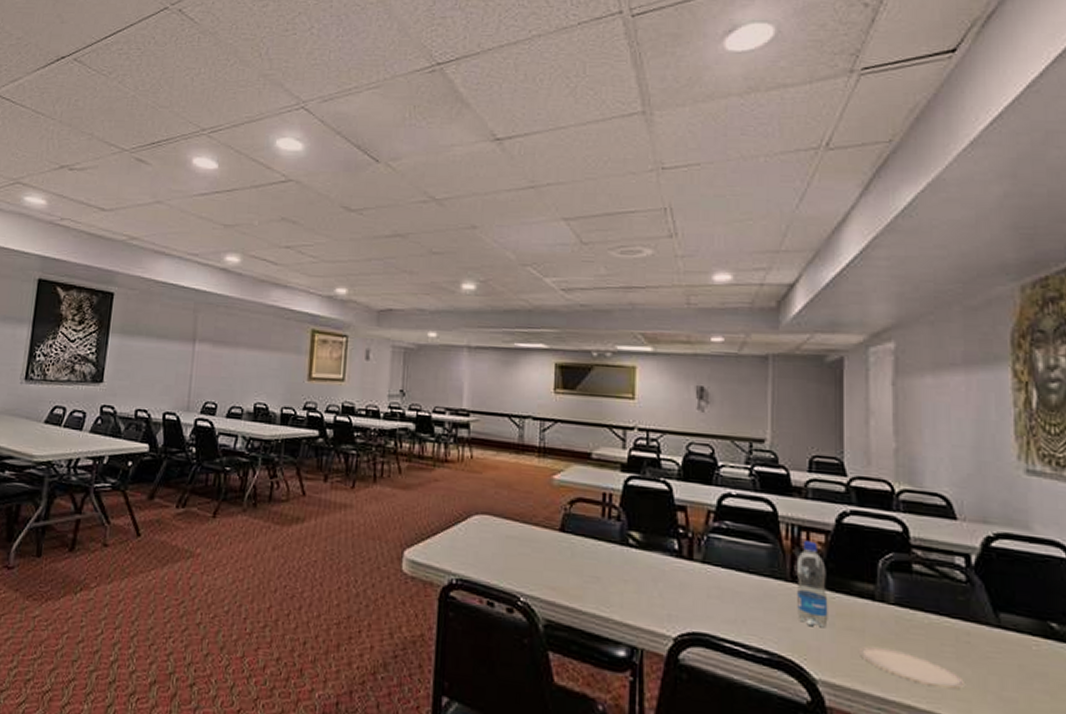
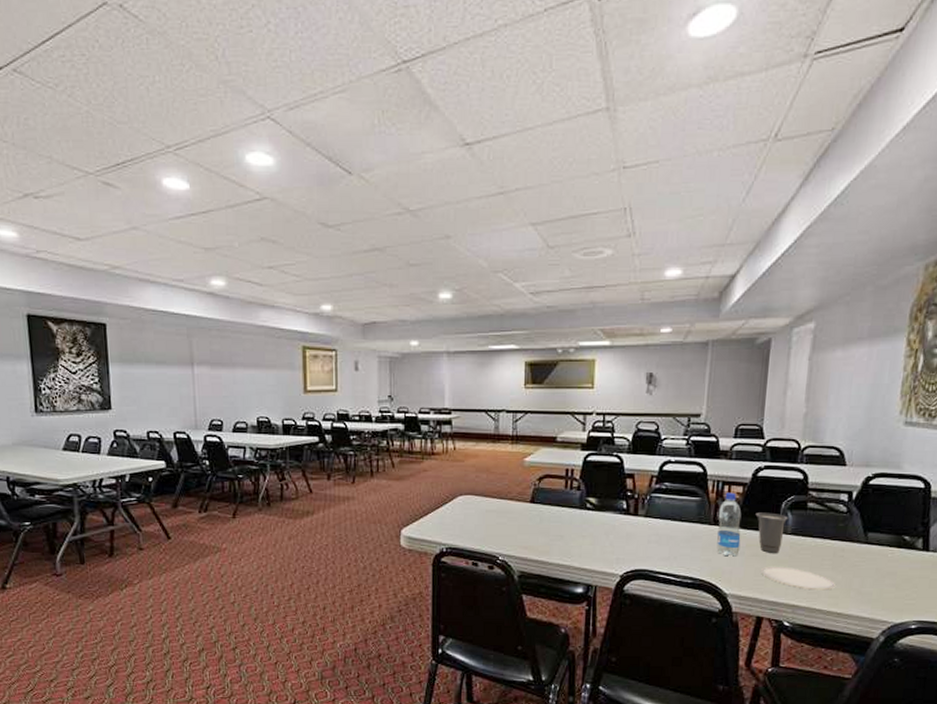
cup: none [845,570,889,629] -> present [755,512,789,553]

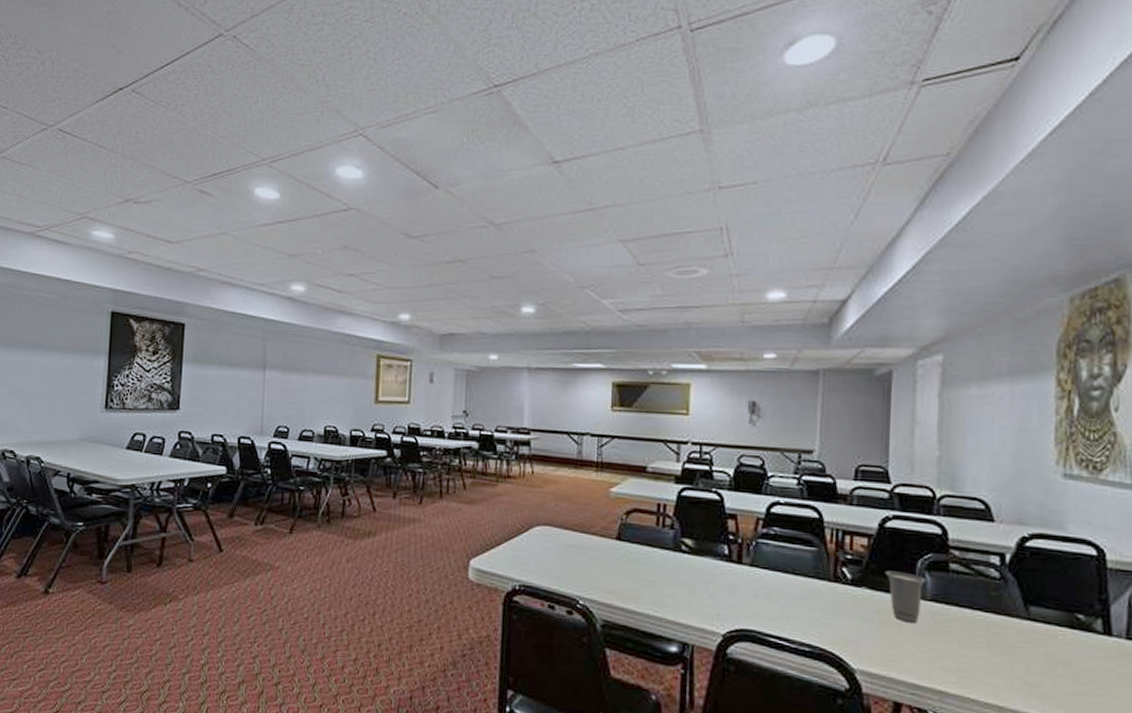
bottle: present [717,492,742,557] -> none [838,544,869,623]
plate: present [760,566,835,591] -> none [895,638,993,676]

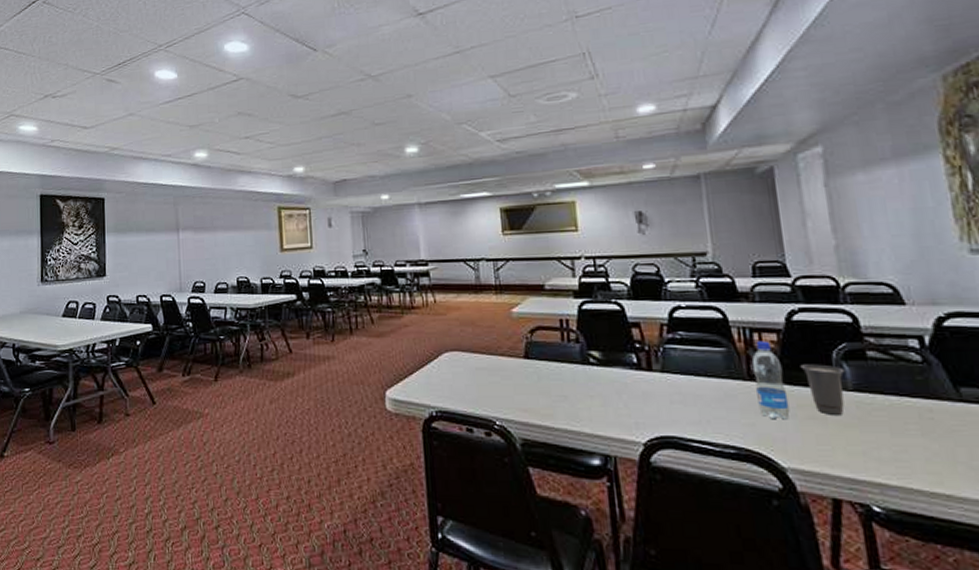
bottle: none [838,544,869,623] -> present [751,341,790,420]

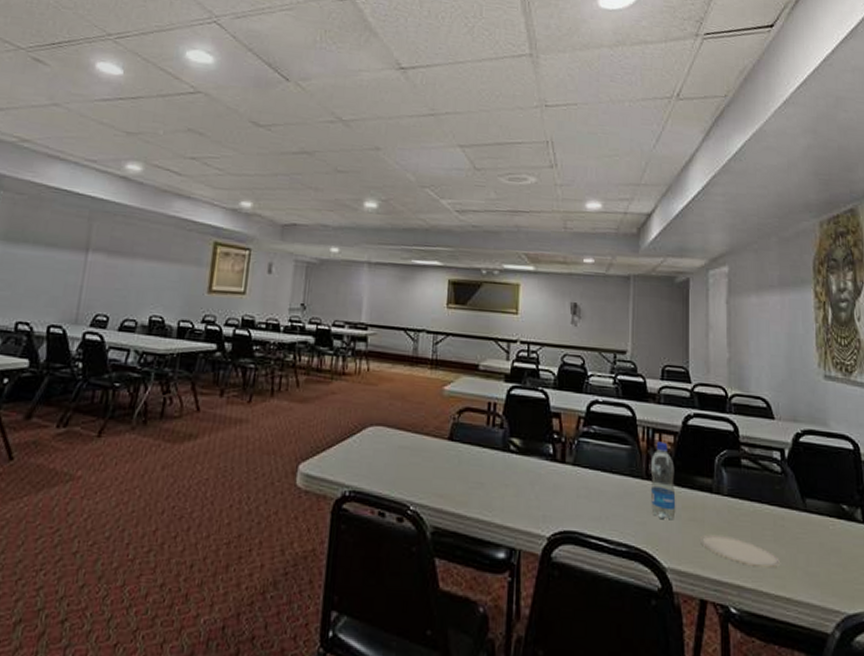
cup: present [800,364,845,415] -> none [689,467,723,518]
plate: none [823,432,933,464] -> present [699,534,780,569]

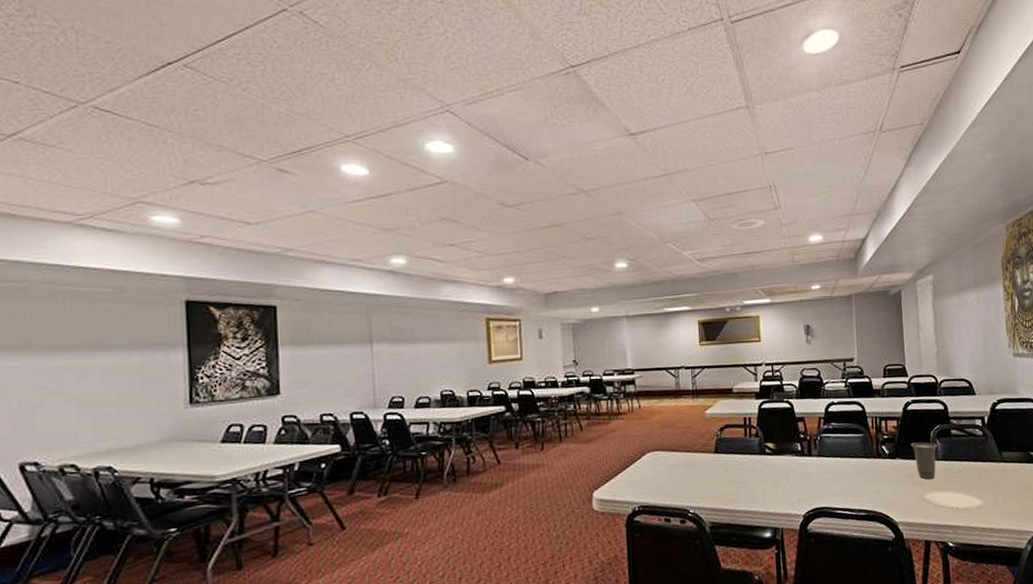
bottle: present [650,441,676,520] -> none [879,426,902,487]
cup: none [689,467,723,518] -> present [910,442,938,479]

